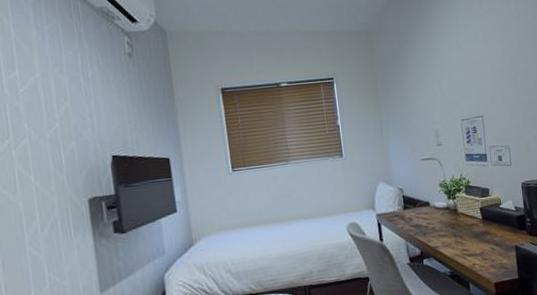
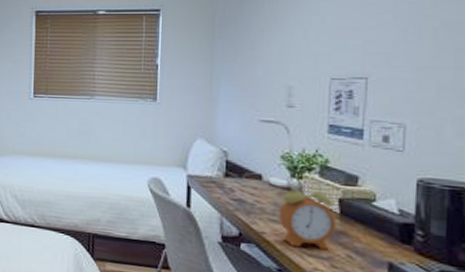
alarm clock: none [444,200,482,251] -> present [278,182,336,250]

